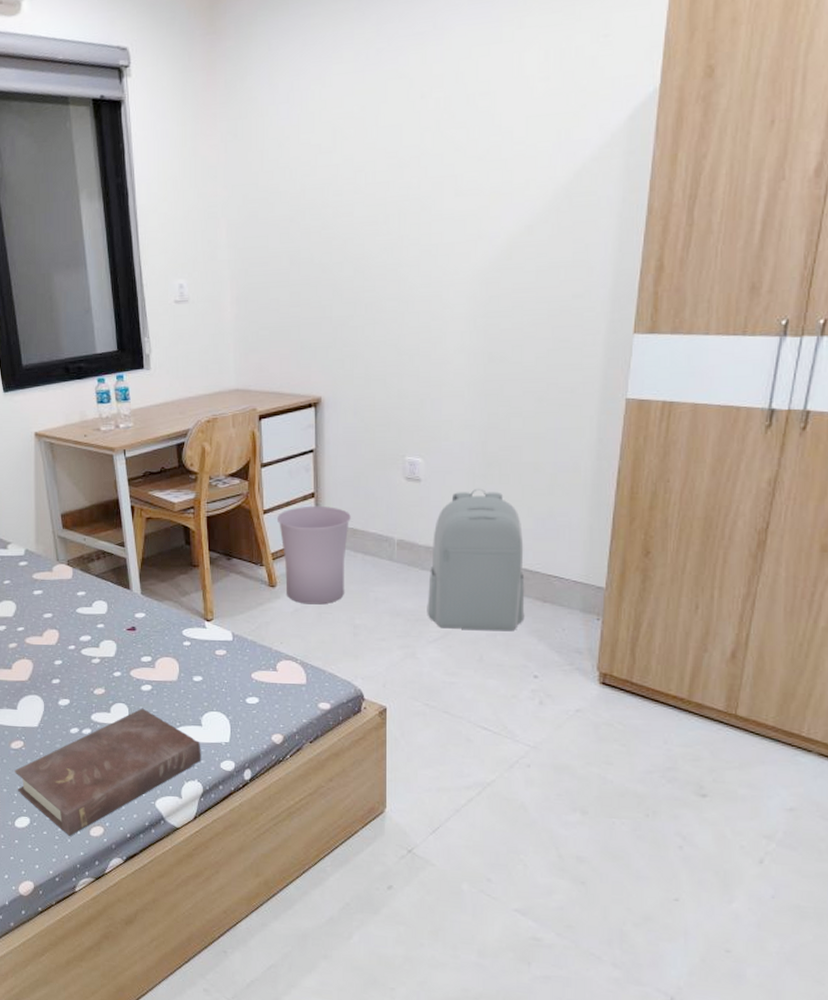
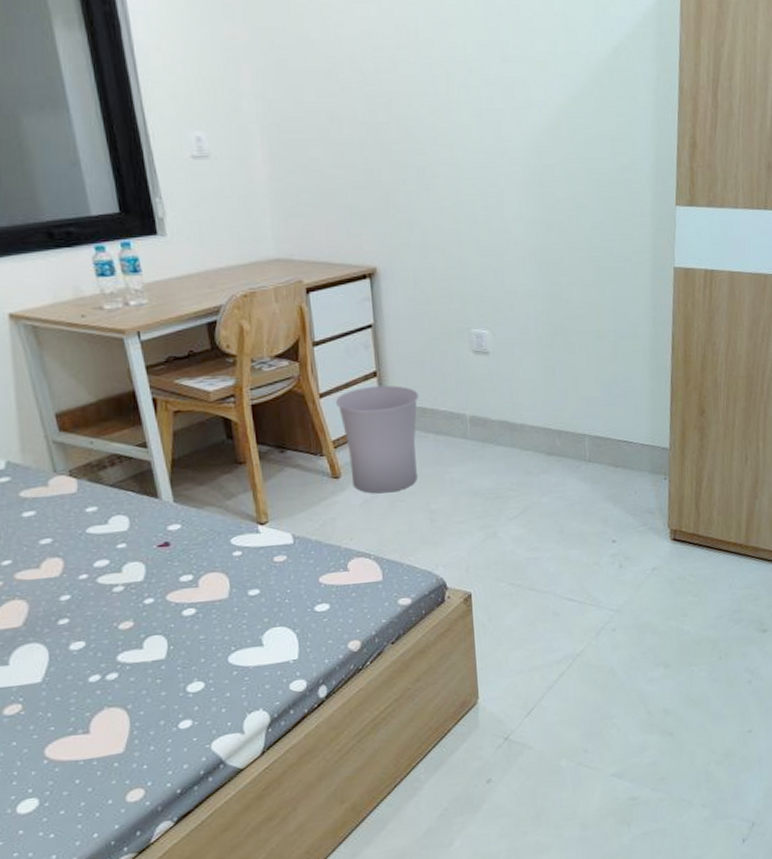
book: present [14,708,201,836] -> none [11,636,266,809]
backpack: present [427,489,525,630] -> none [504,359,600,504]

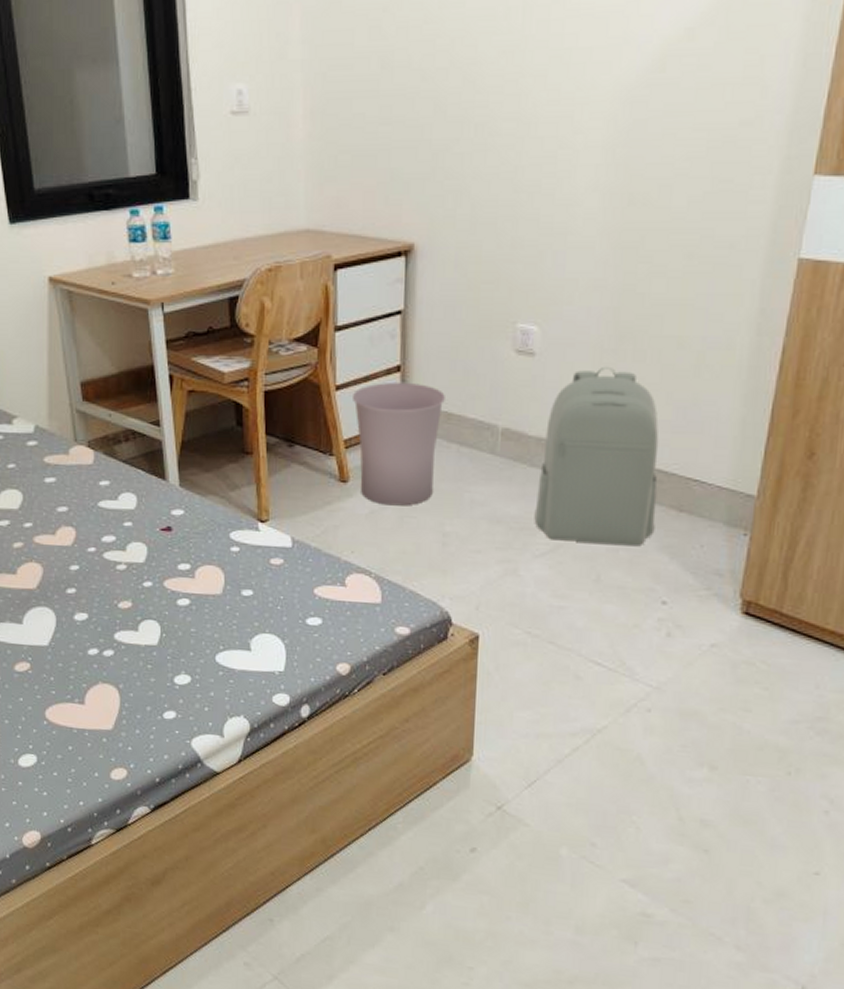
backpack: none [504,359,600,504] -> present [534,367,659,545]

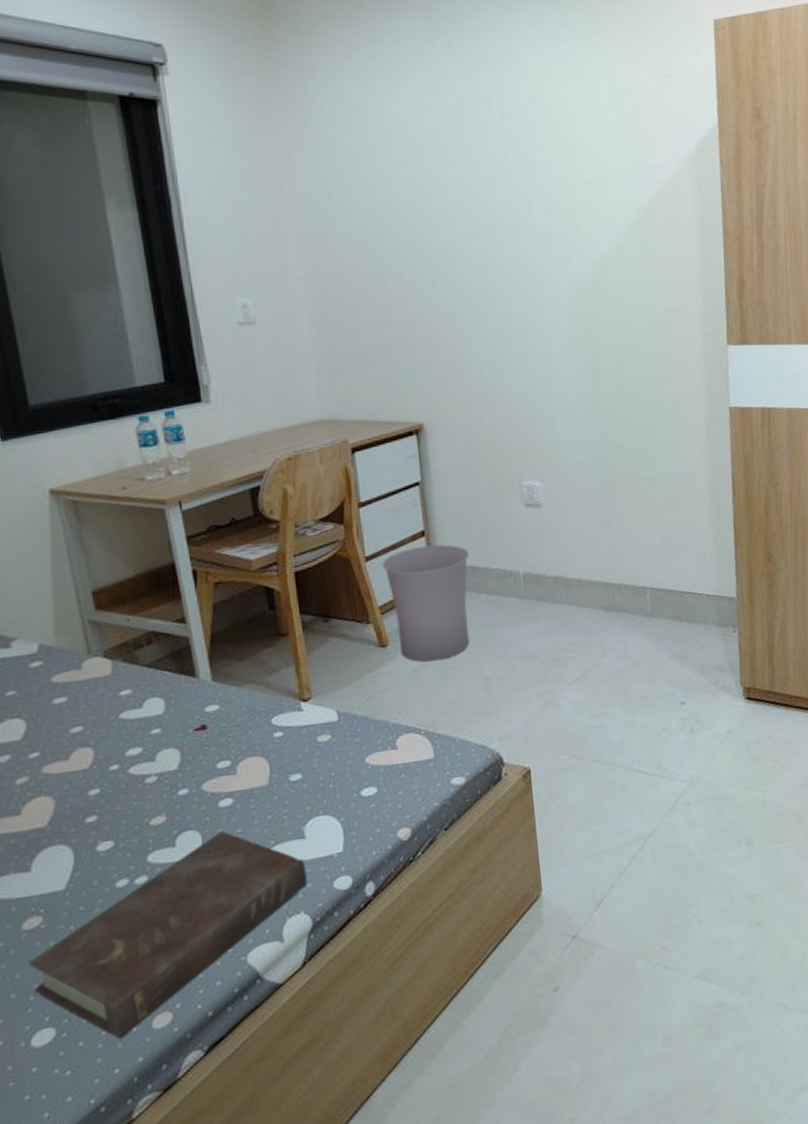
book: none [18,626,249,779] -> present [28,831,308,1039]
backpack: present [534,367,659,545] -> none [560,509,664,666]

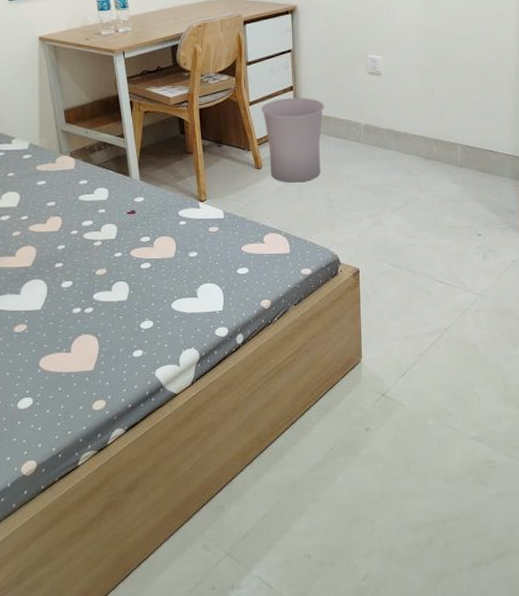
book: present [28,831,308,1039] -> none [17,285,197,412]

